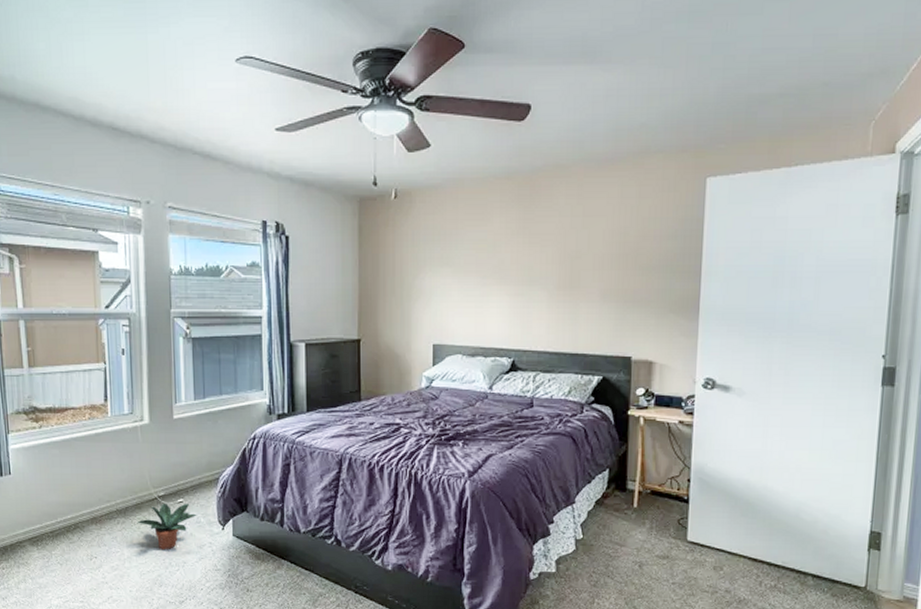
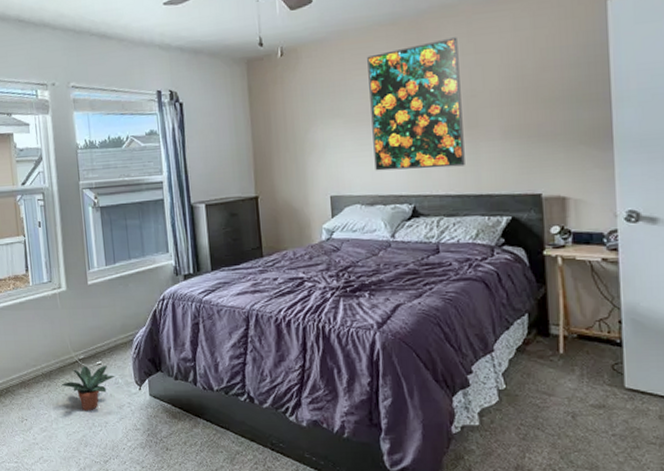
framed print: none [479,198,568,325] -> present [367,37,465,171]

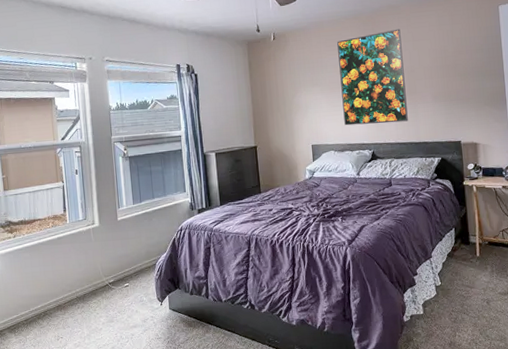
potted plant: present [61,365,115,411] -> none [93,286,140,327]

